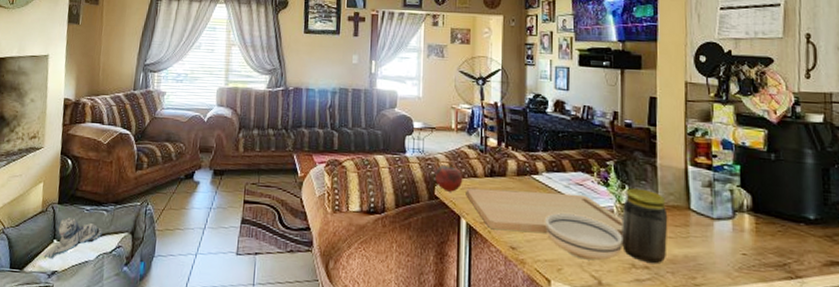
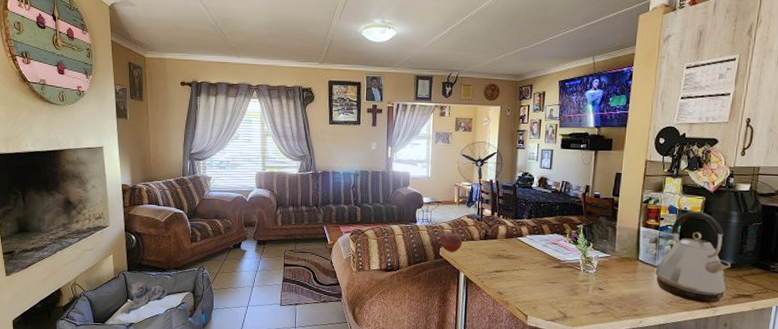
cutting board: present [466,187,623,237] -> none [464,248,587,282]
bowl: present [545,213,624,260] -> none [526,266,586,300]
jar: present [621,188,668,263] -> none [583,245,621,300]
kettle: none [714,147,815,272] -> present [655,211,731,303]

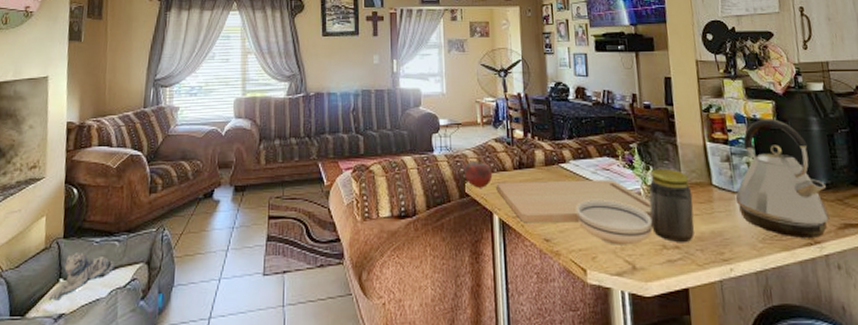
cutting board: none [464,248,587,282] -> present [496,179,652,223]
bowl: none [526,266,586,300] -> present [576,200,653,245]
jar: none [583,245,621,300] -> present [649,169,695,242]

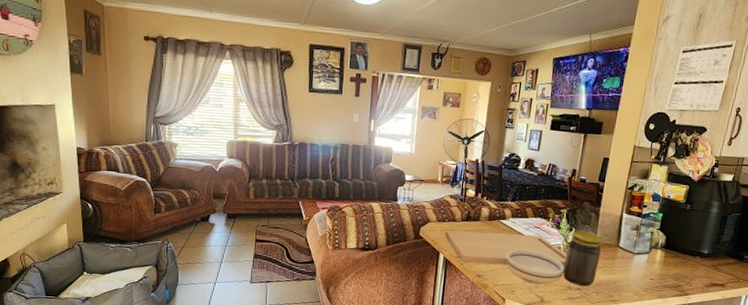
plush toy: present [48,252,116,301] -> none [76,253,129,288]
fruit: present [465,160,493,188] -> none [421,211,444,233]
kettle: present [735,119,830,238] -> none [633,199,707,291]

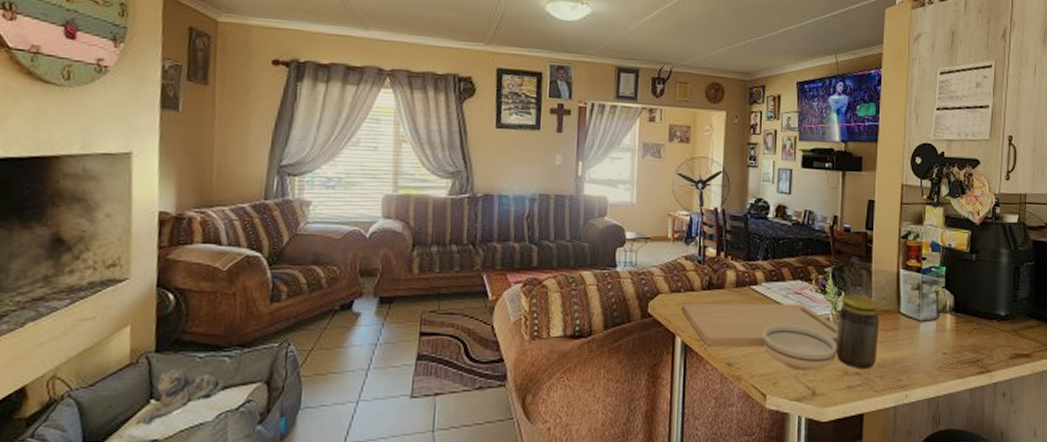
plush toy: none [76,253,129,288] -> present [135,369,226,425]

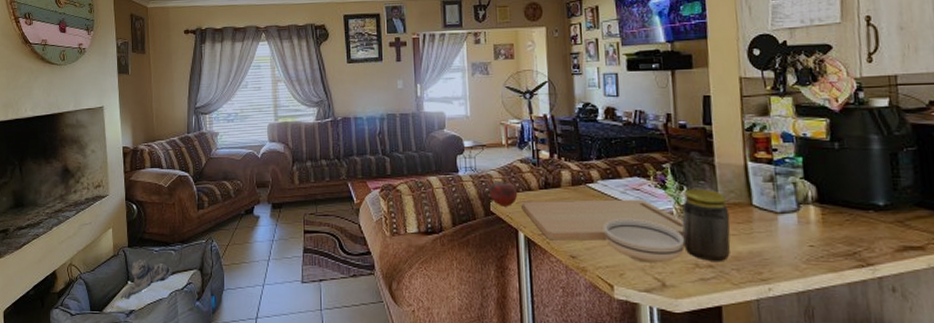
fruit: none [649,278,679,308] -> present [489,180,518,207]

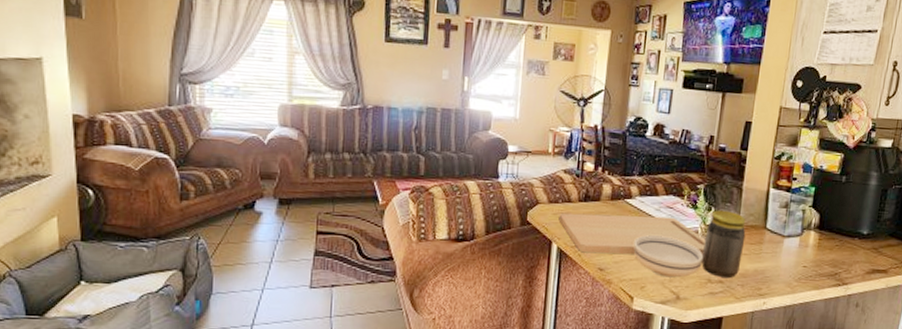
plush toy: present [120,259,173,299] -> none [70,256,145,302]
fruit: present [489,180,518,207] -> none [528,189,557,217]

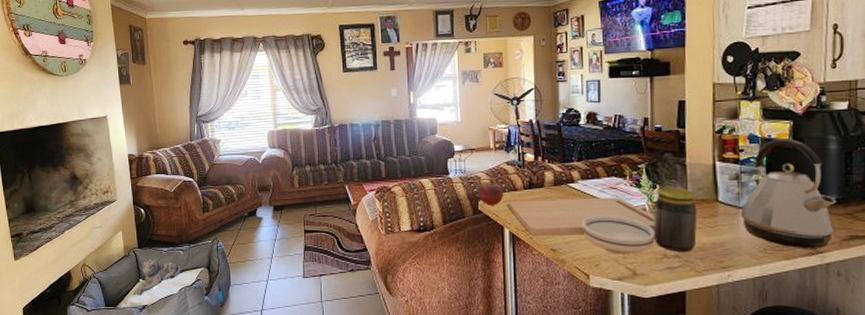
plush toy: none [70,256,145,302] -> present [133,259,182,295]
fruit: none [528,189,557,217] -> present [478,181,504,206]
kettle: none [783,170,867,280] -> present [740,138,836,248]

